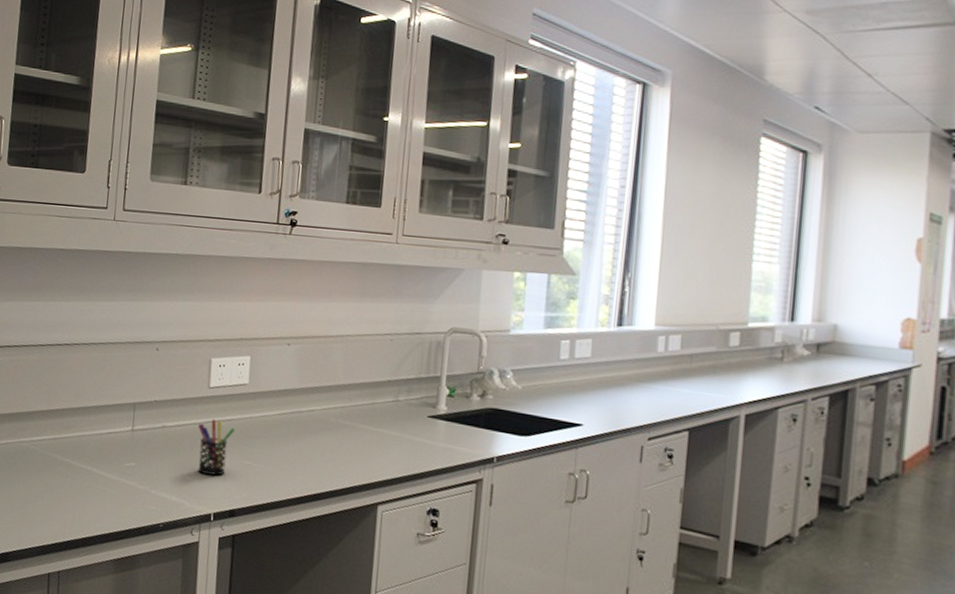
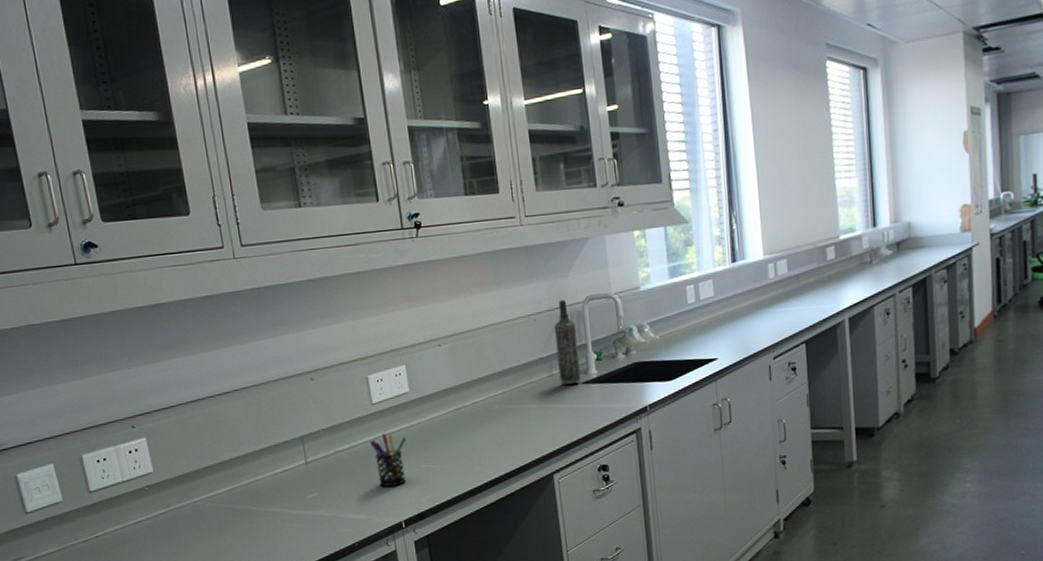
bottle: none [405,325,434,416] -> present [554,299,581,385]

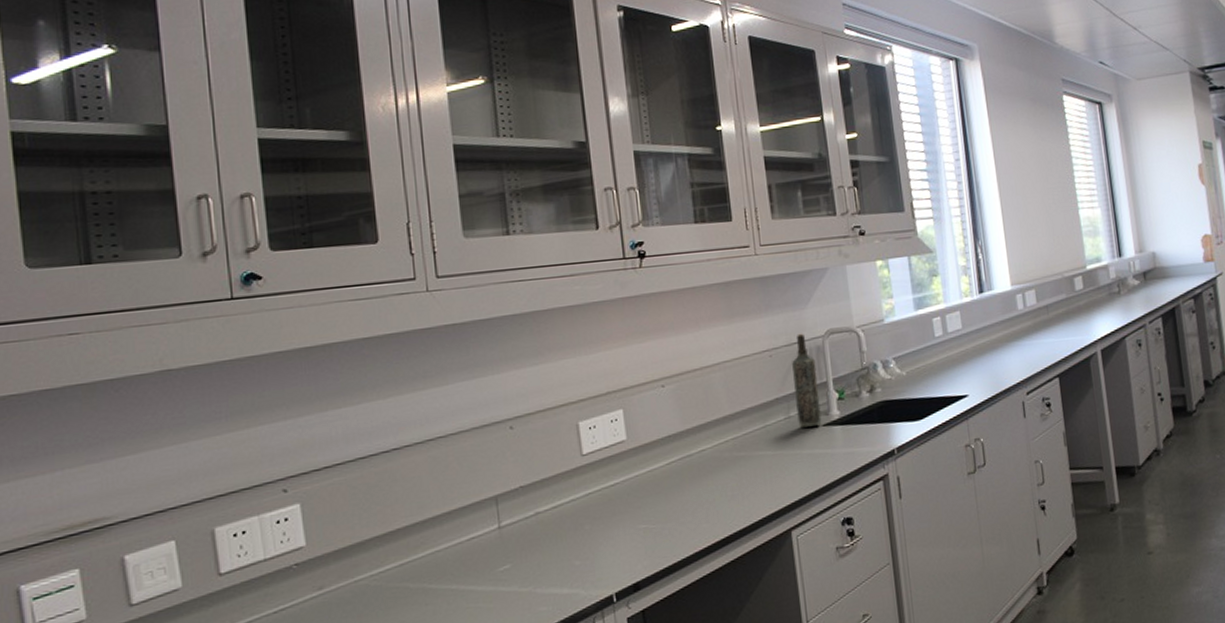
pen holder: present [370,432,407,487] -> none [578,488,622,554]

